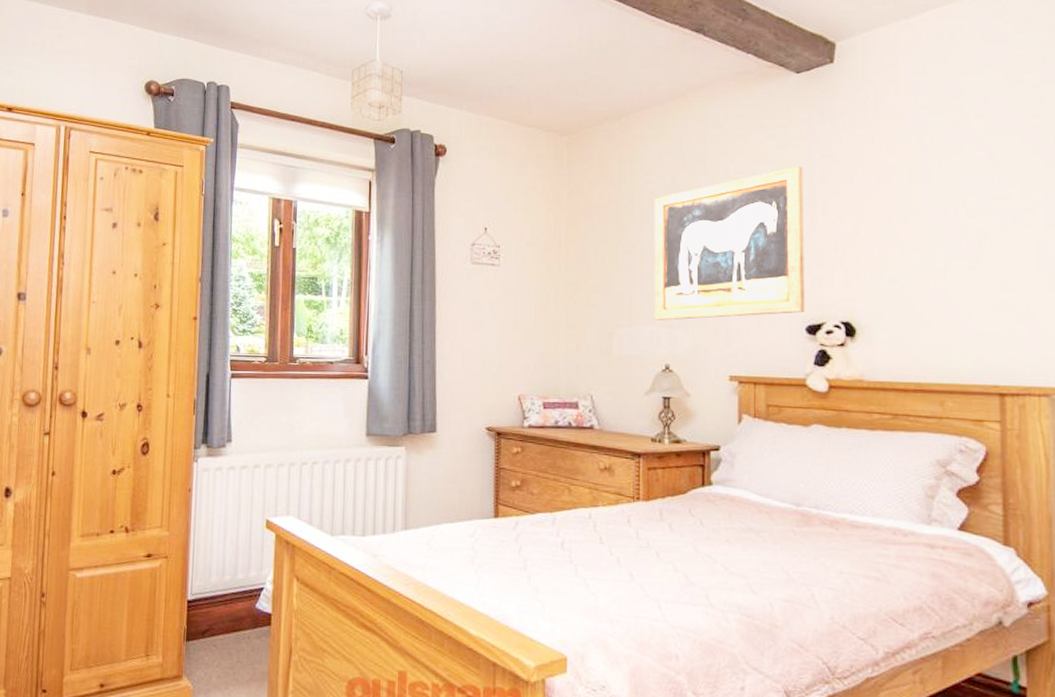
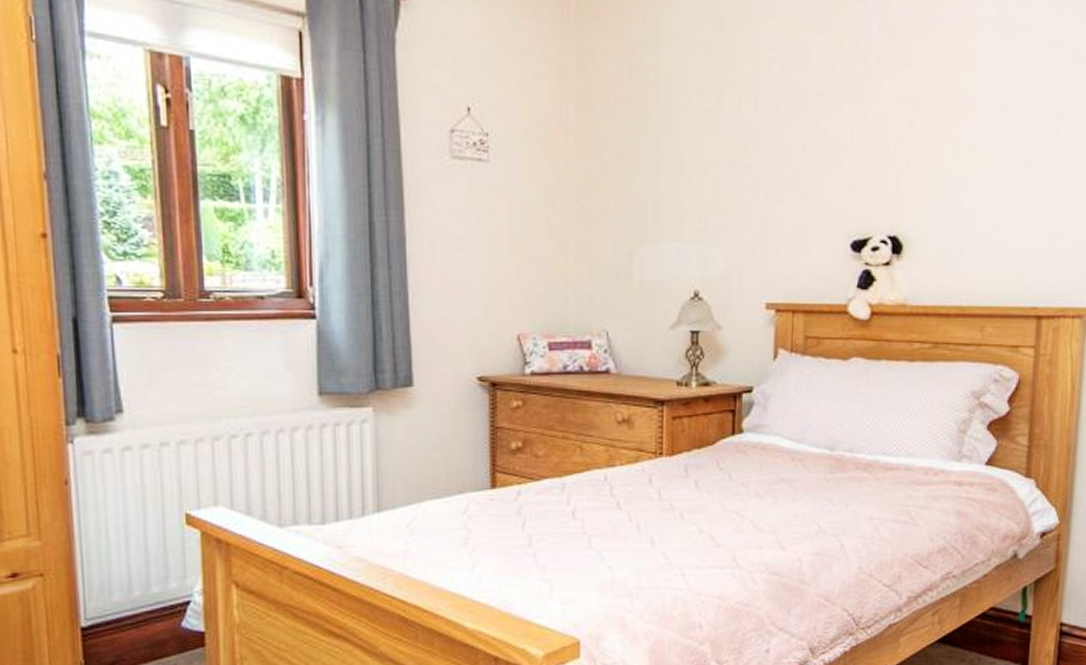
wall art: present [654,166,805,321] -> none [683,38,858,236]

